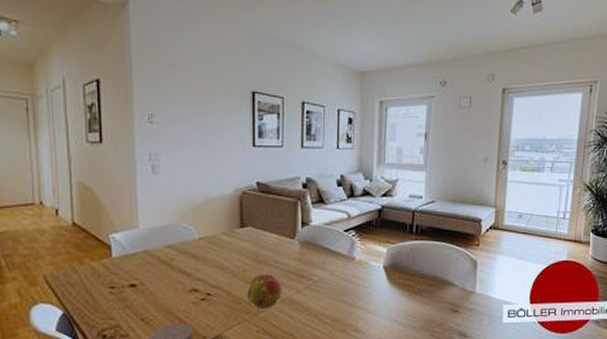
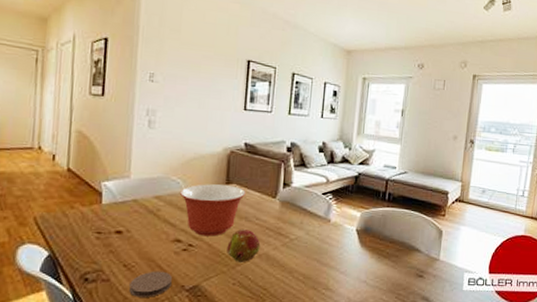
mixing bowl: none [193,229,262,284] -> present [180,184,246,237]

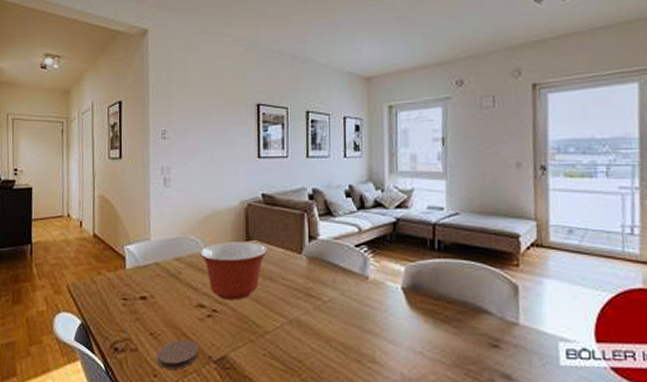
fruit: present [227,229,261,263] -> none [253,291,290,331]

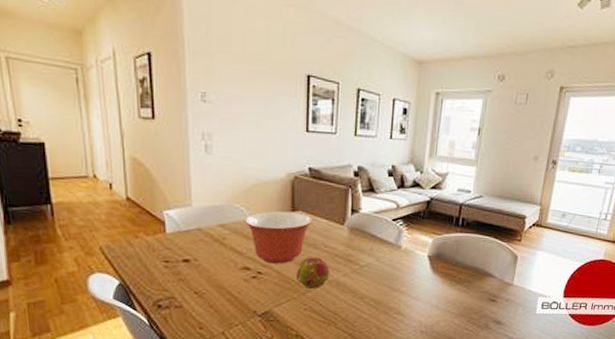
coaster: present [157,339,198,369] -> none [203,297,243,322]
fruit: none [253,291,290,331] -> present [296,257,330,290]

